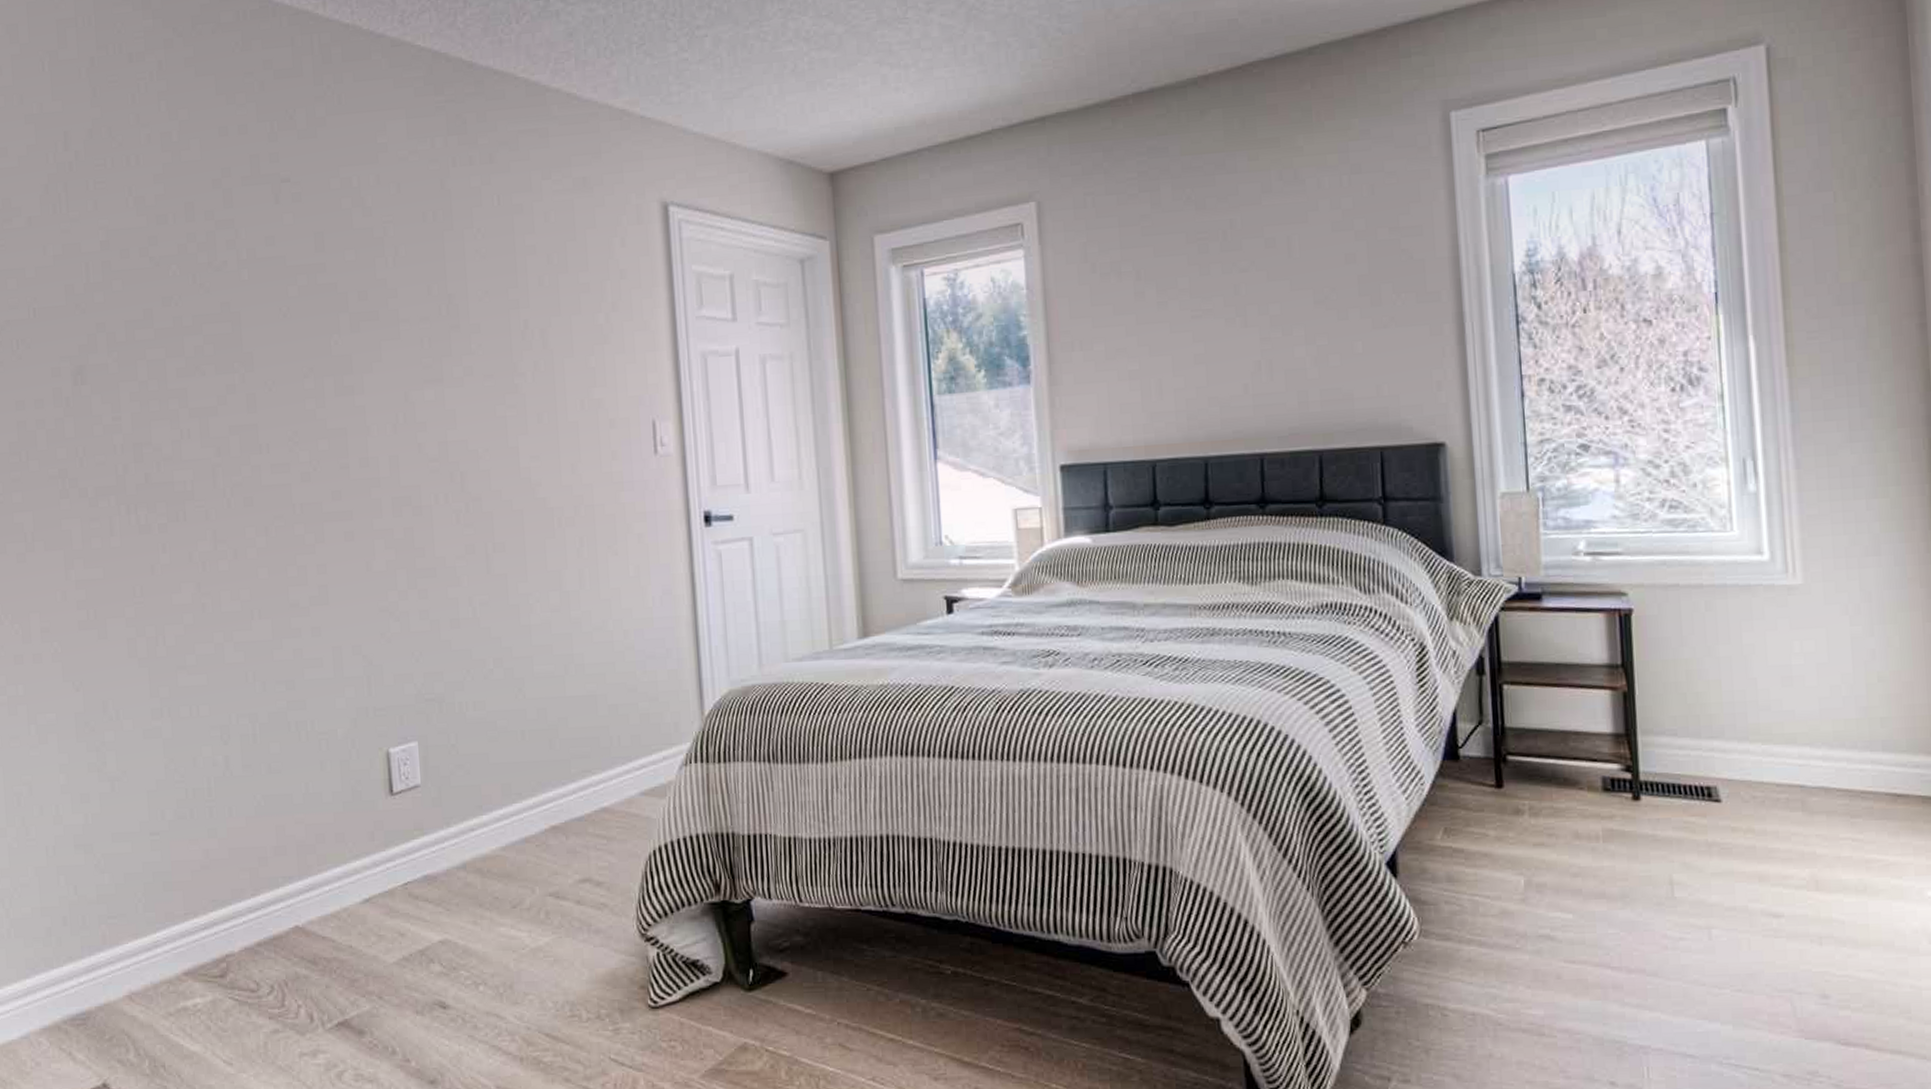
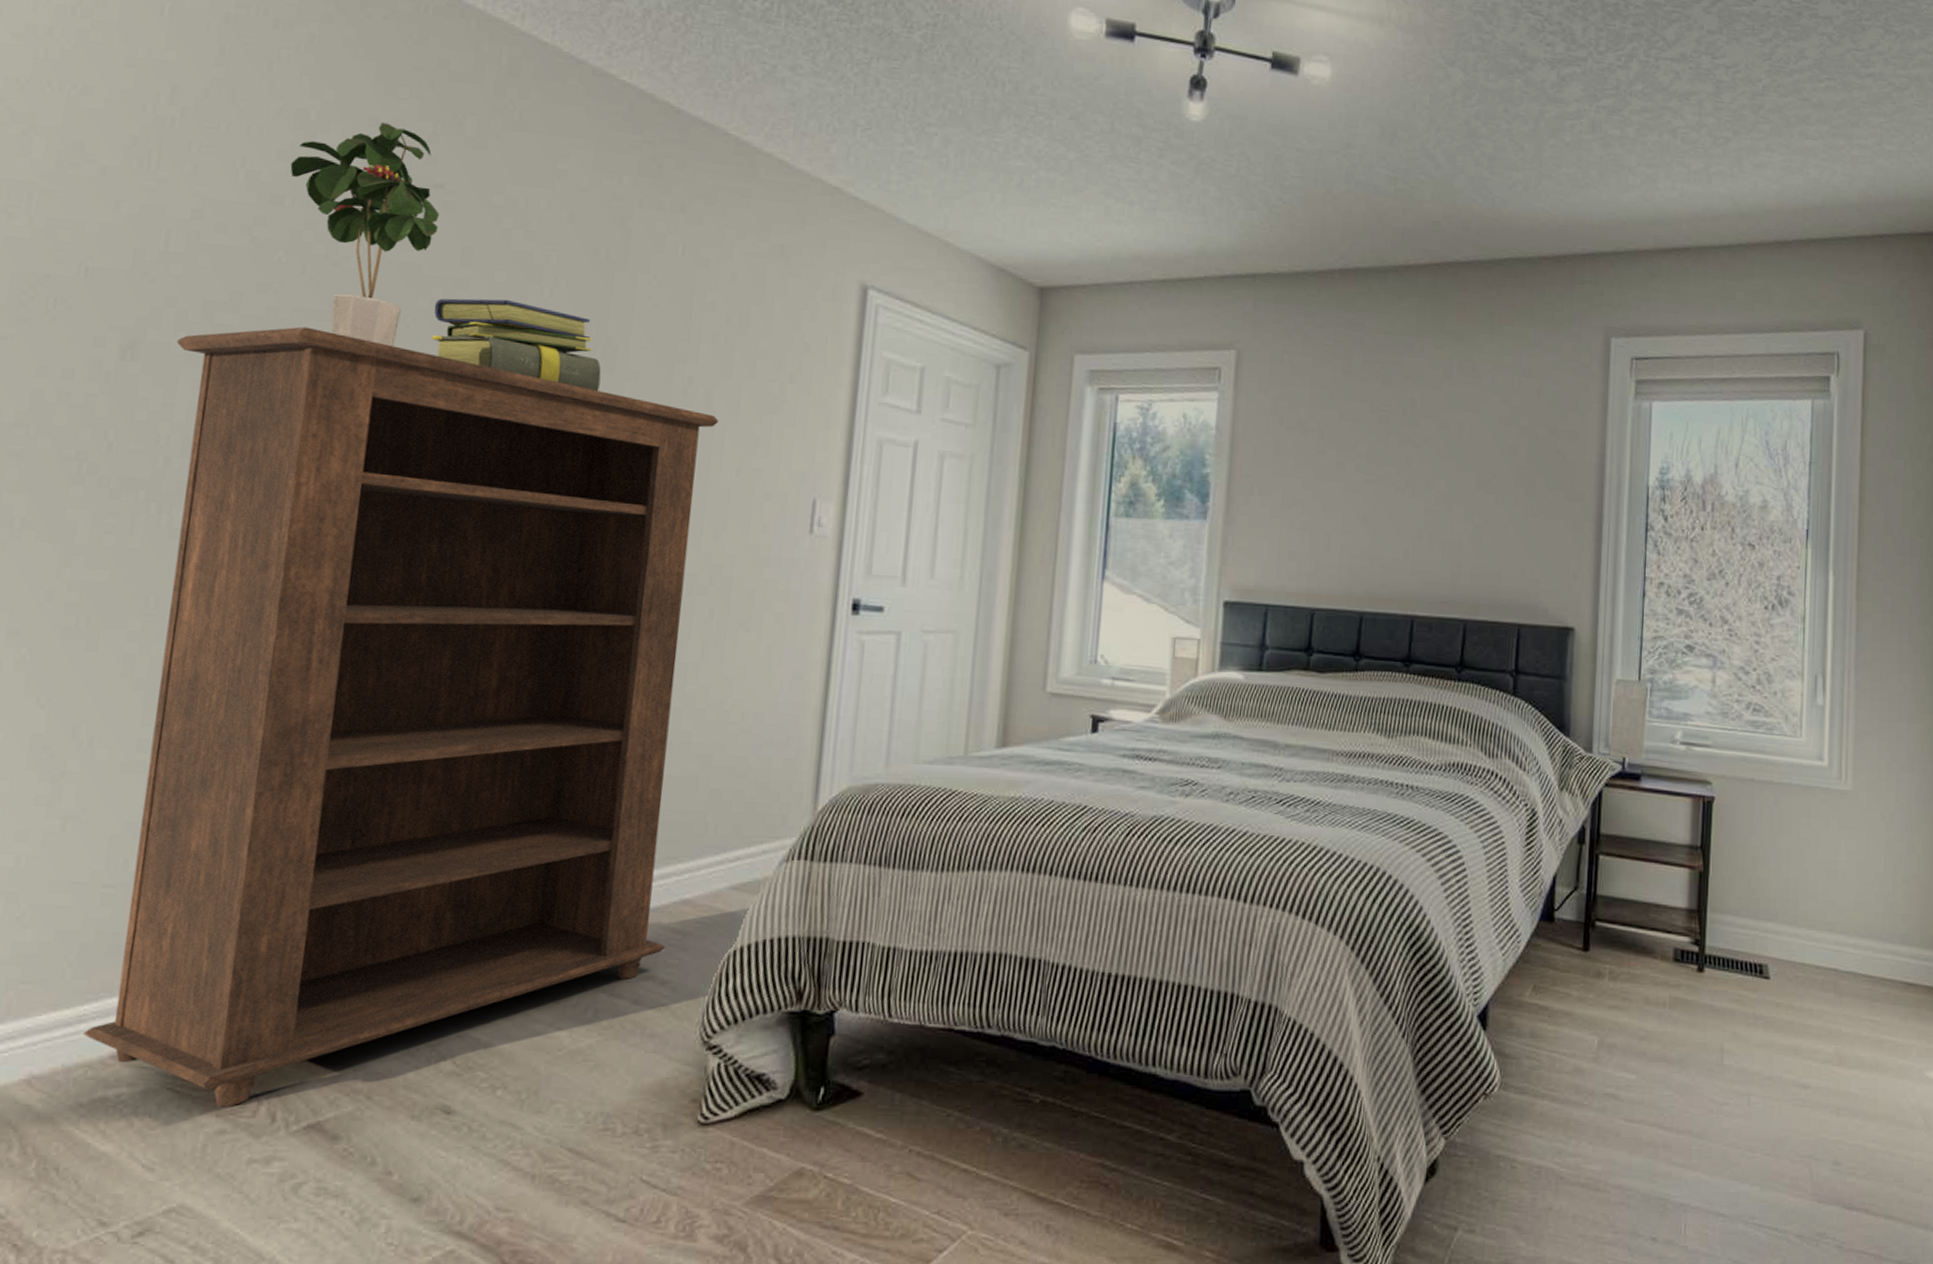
bookshelf: none [111,330,595,1011] -> present [83,326,718,1107]
potted plant: none [166,130,292,337] -> present [290,122,440,347]
stack of books: none [302,275,450,348] -> present [431,298,602,391]

